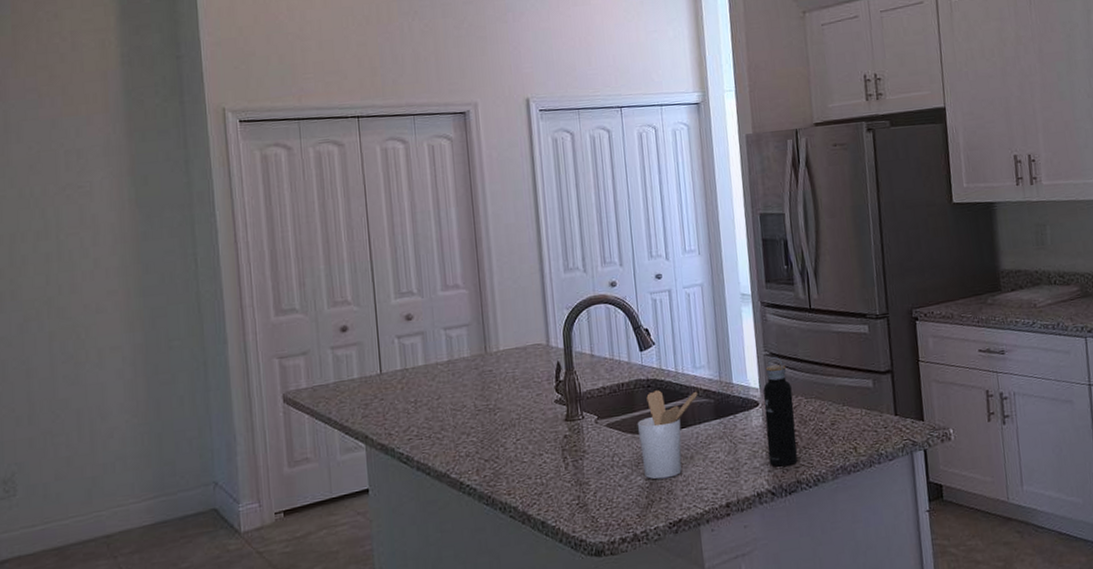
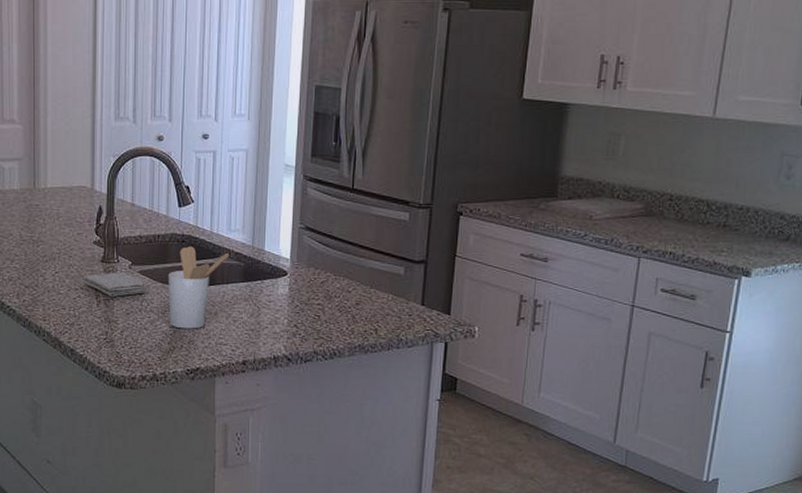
washcloth: none [547,428,618,457] -> present [82,272,148,297]
water bottle: present [763,357,798,467] -> none [289,231,322,336]

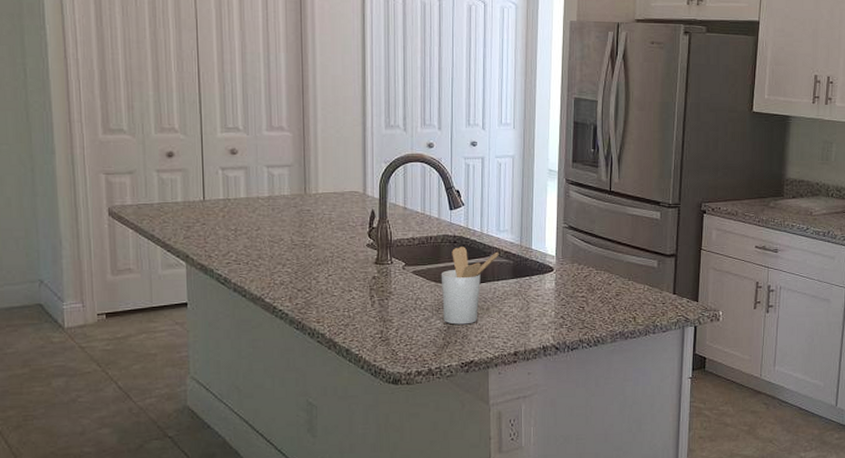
washcloth: present [82,272,148,297] -> none [356,273,422,297]

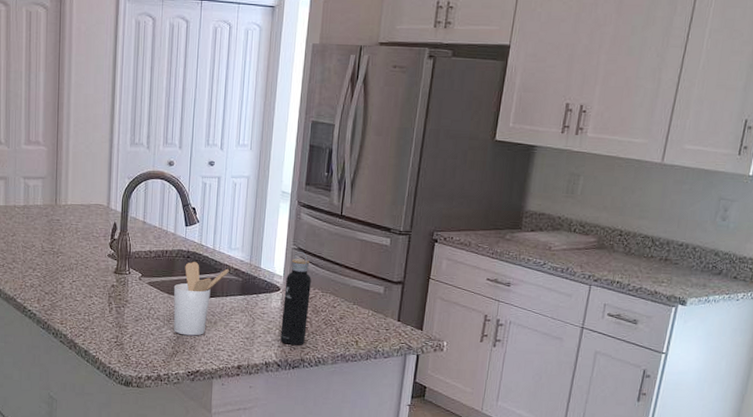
water bottle: none [557,230,584,326] -> present [280,252,311,345]

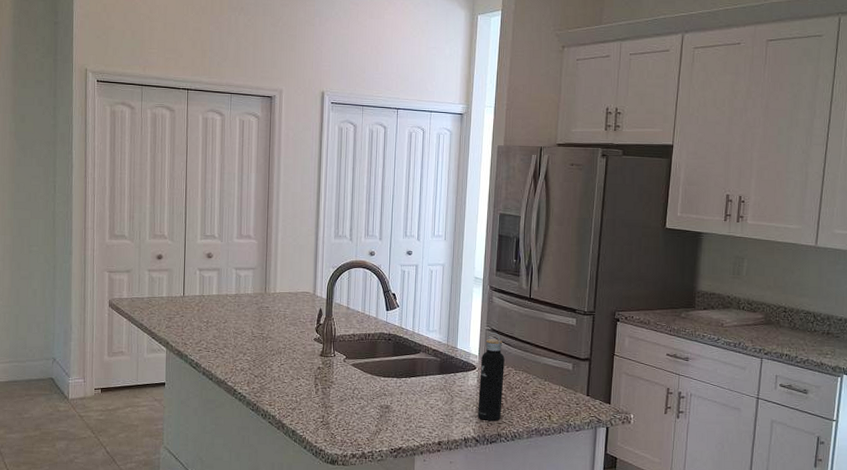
utensil holder: present [173,262,229,336] -> none [376,344,428,414]

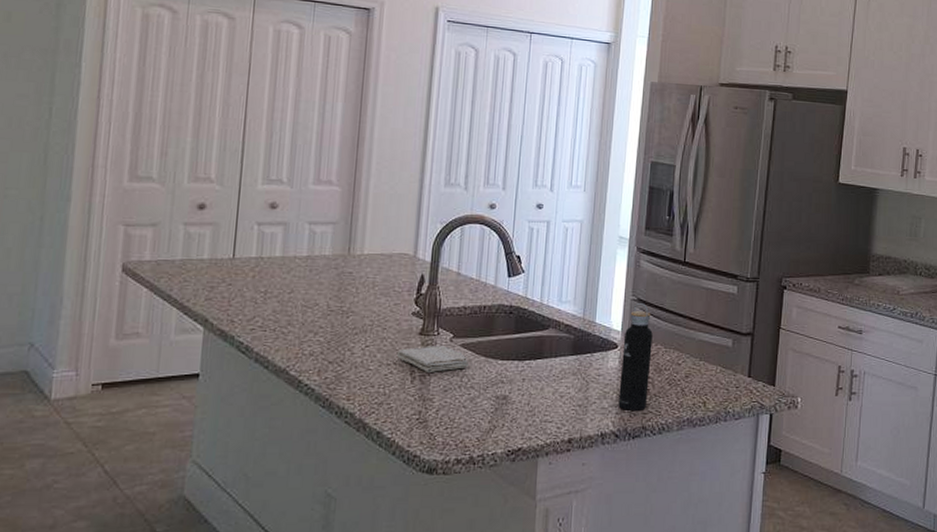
washcloth: none [304,365,359,386] -> present [396,346,470,372]

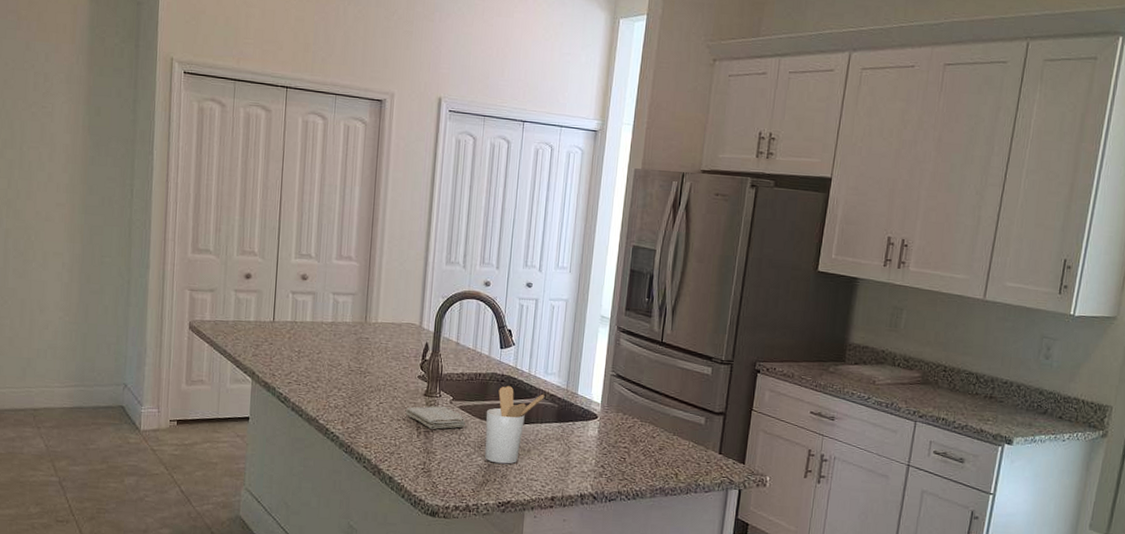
utensil holder: none [491,318,559,406] -> present [484,386,545,464]
water bottle: present [618,303,653,410] -> none [597,379,630,477]

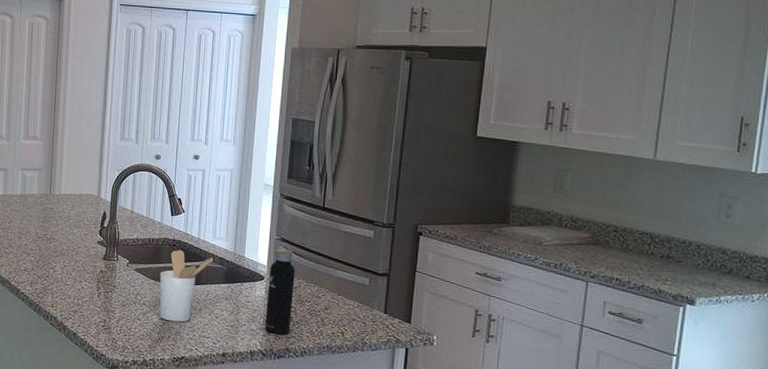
washcloth: present [405,406,467,430] -> none [86,268,142,290]
water bottle: none [597,379,630,477] -> present [265,242,295,335]

